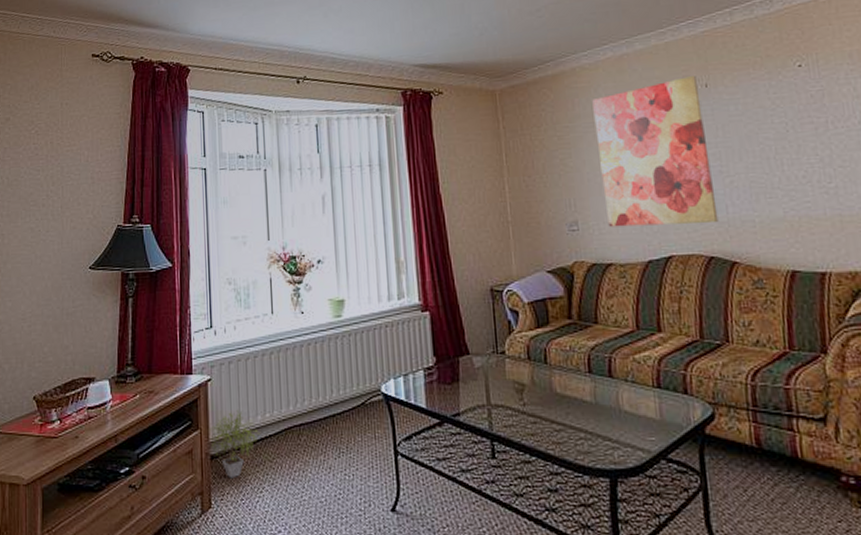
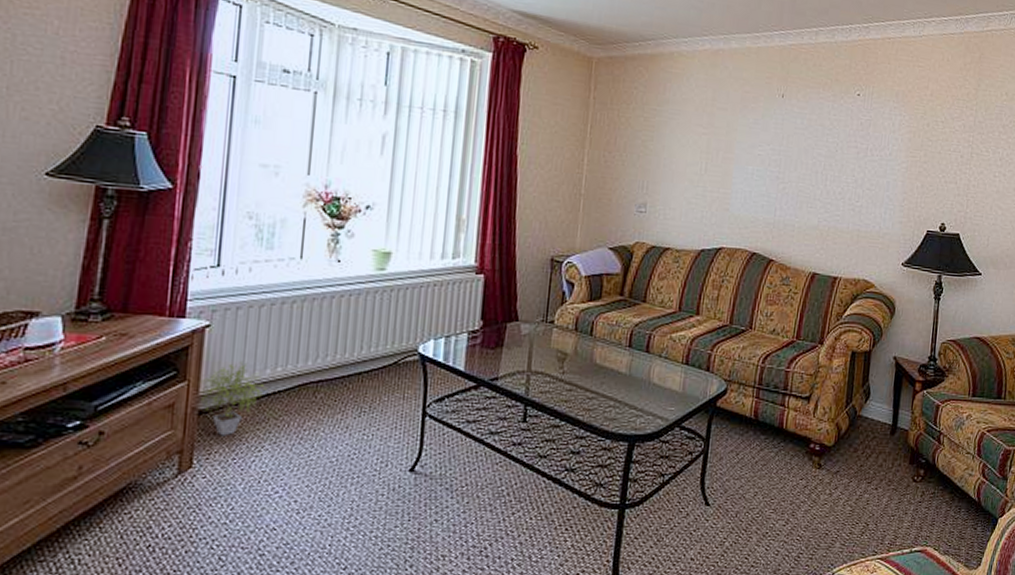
wall art: present [592,76,719,228] -> none [673,84,776,223]

